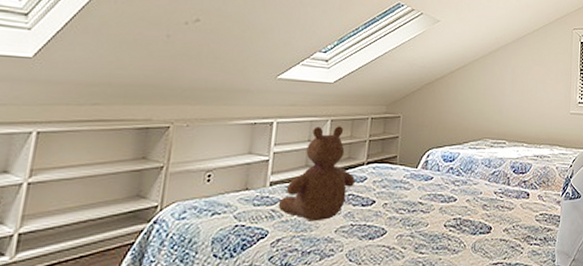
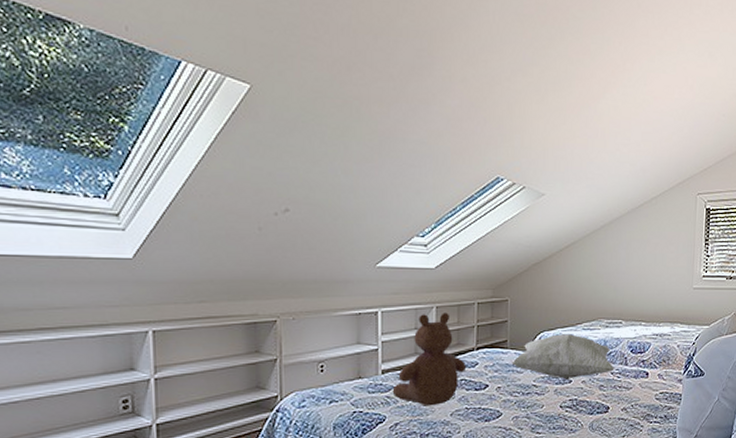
decorative pillow: none [399,152,498,198] -> present [511,334,615,380]

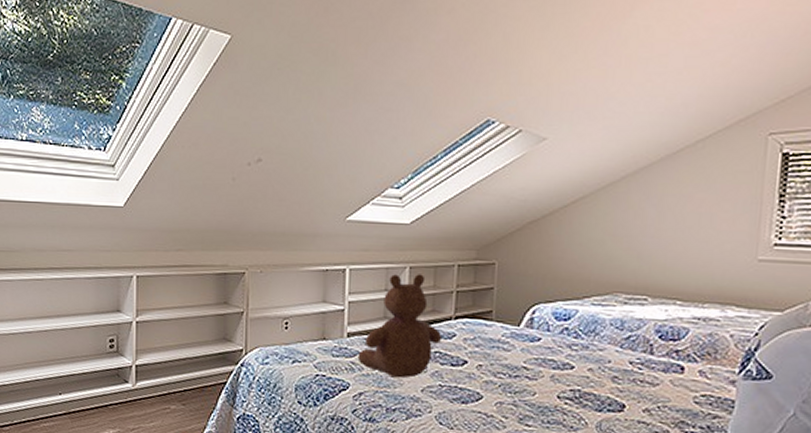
decorative pillow: present [511,334,615,380] -> none [496,308,635,365]

